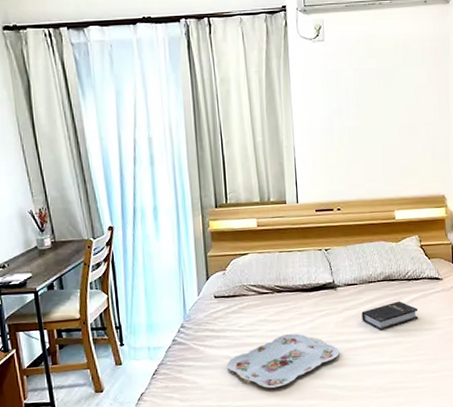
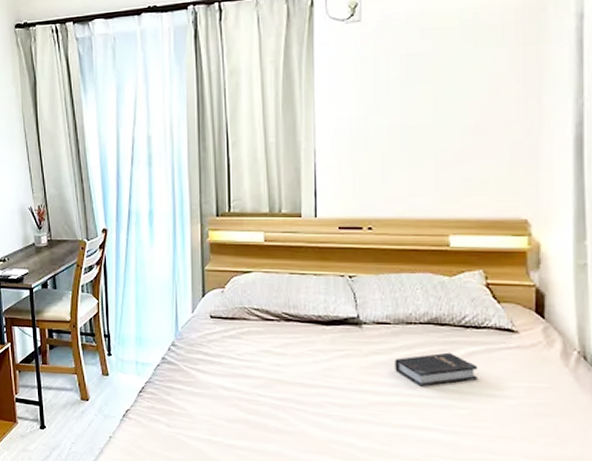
serving tray: present [227,333,340,389] -> none [220,372,362,433]

